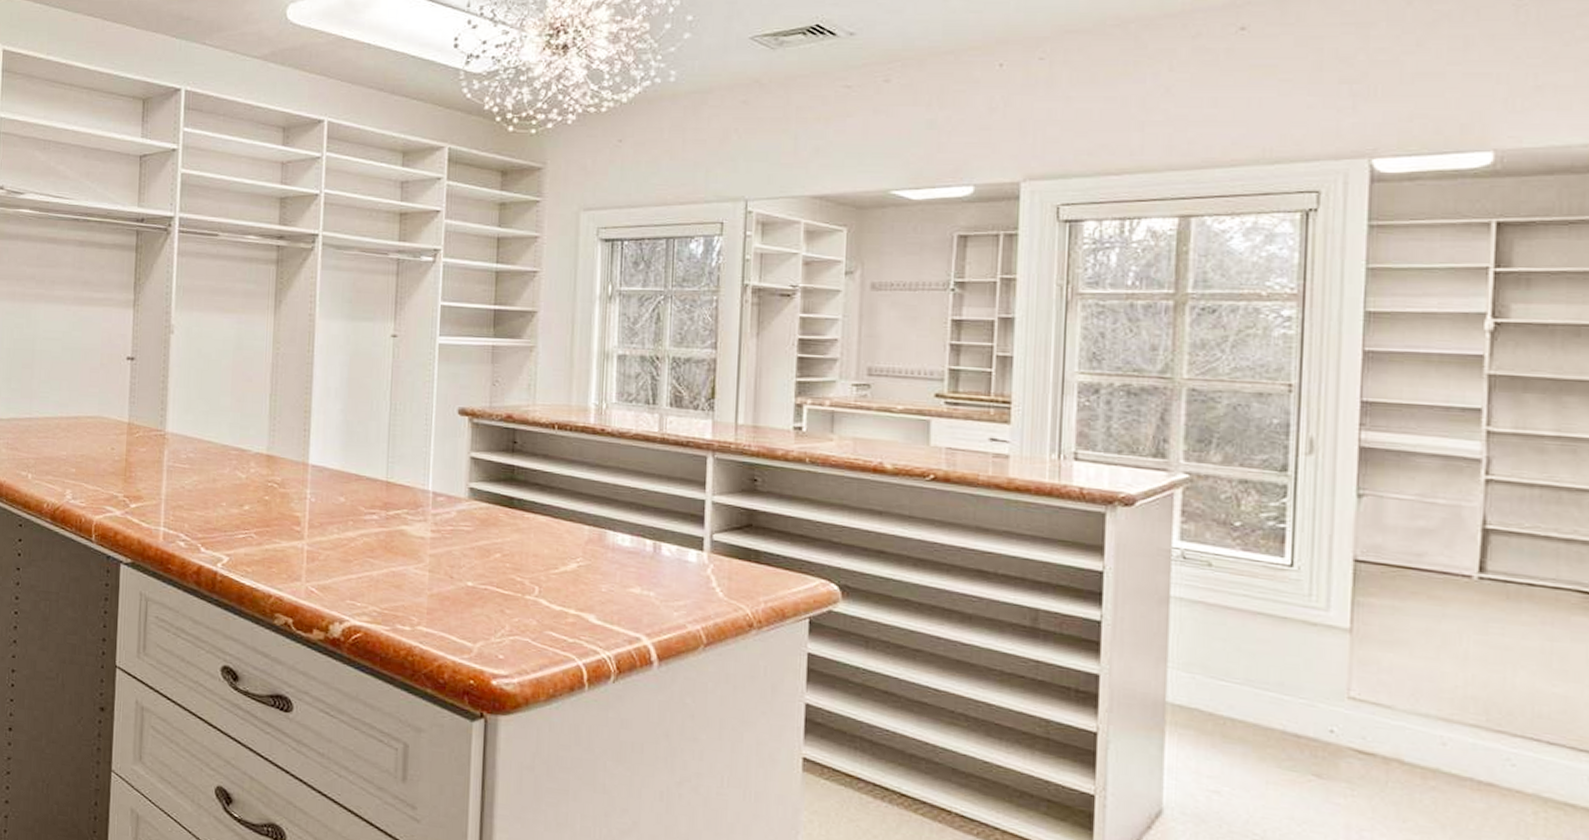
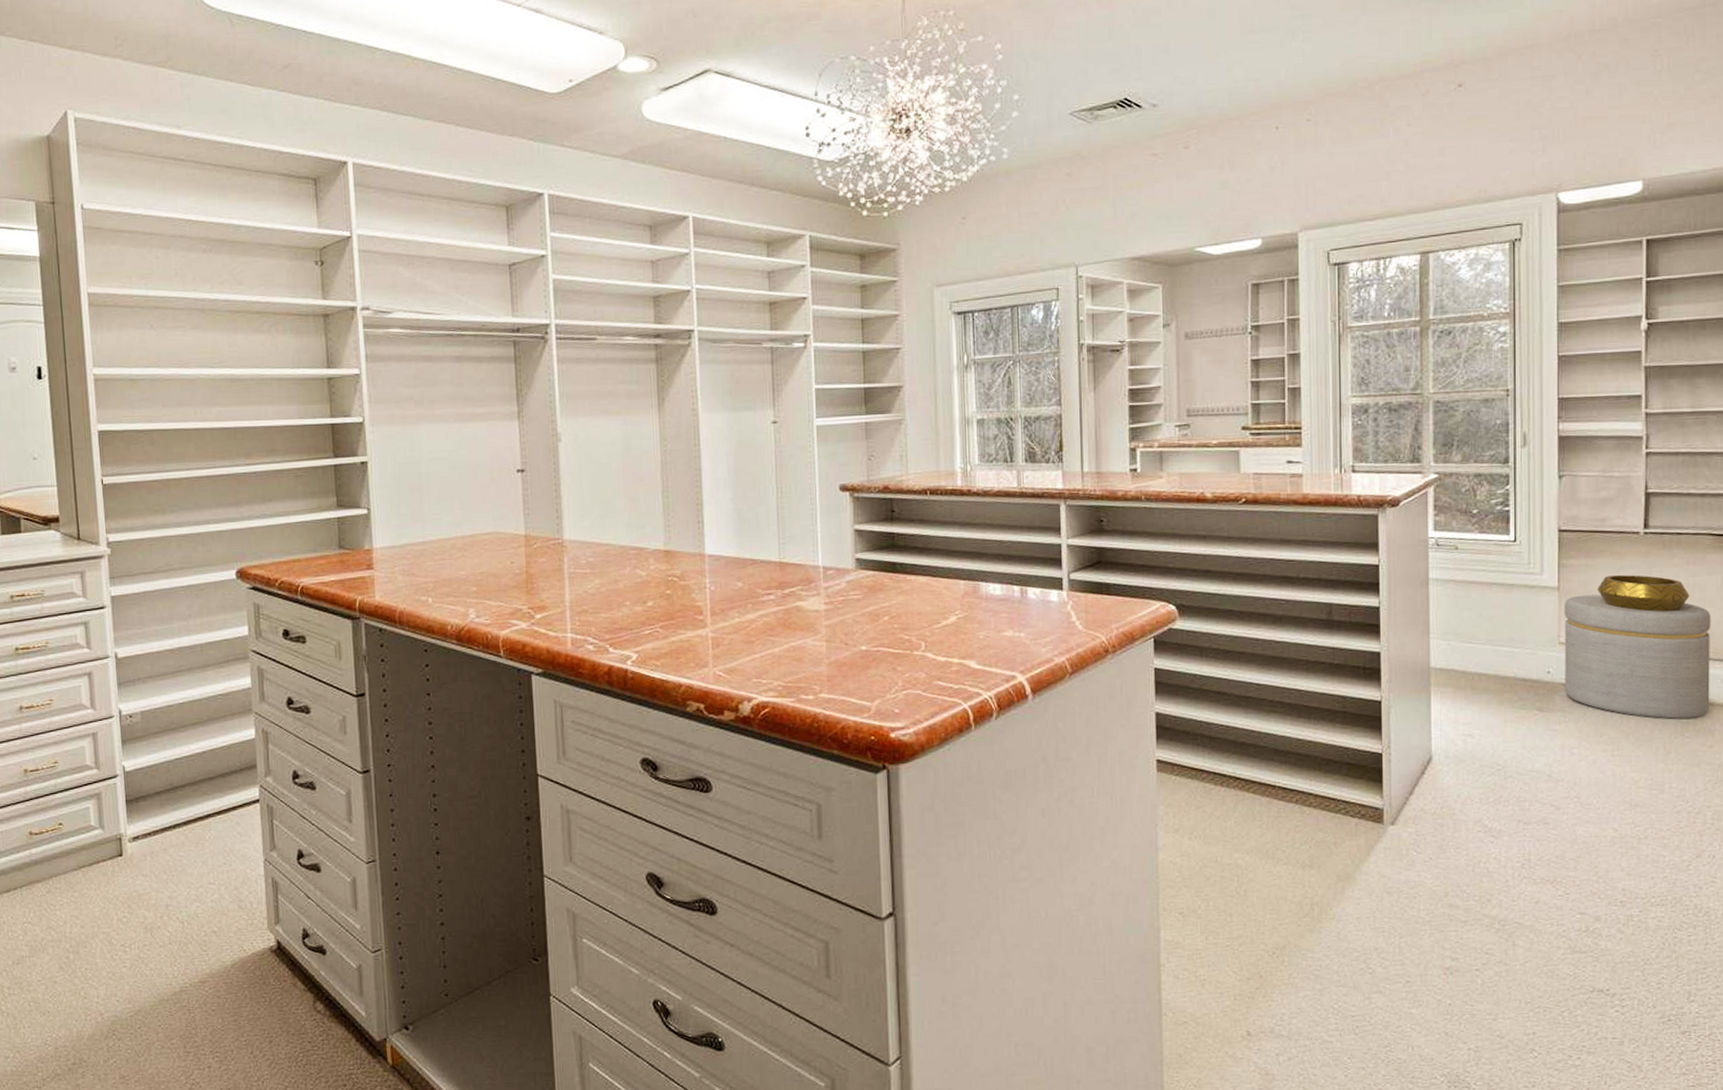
ottoman: none [1354,642,1576,820] -> present [1564,594,1711,719]
decorative bowl: none [1407,623,1544,682] -> present [1598,574,1690,612]

